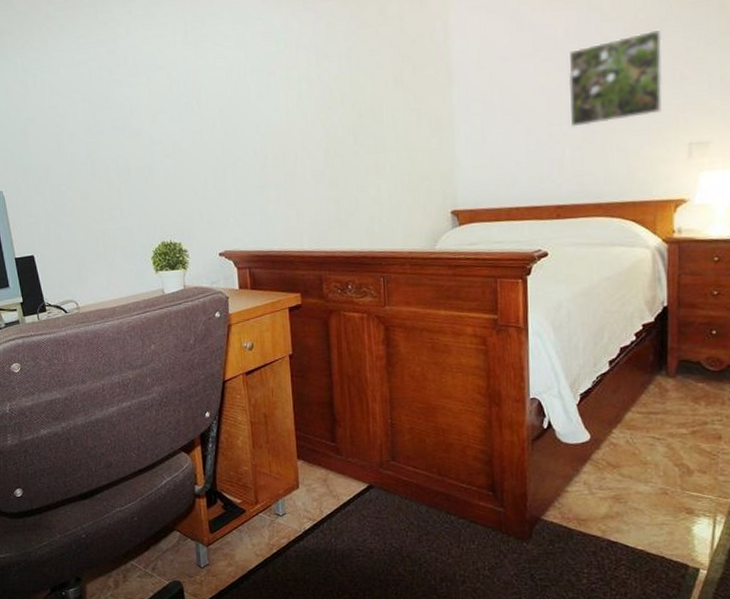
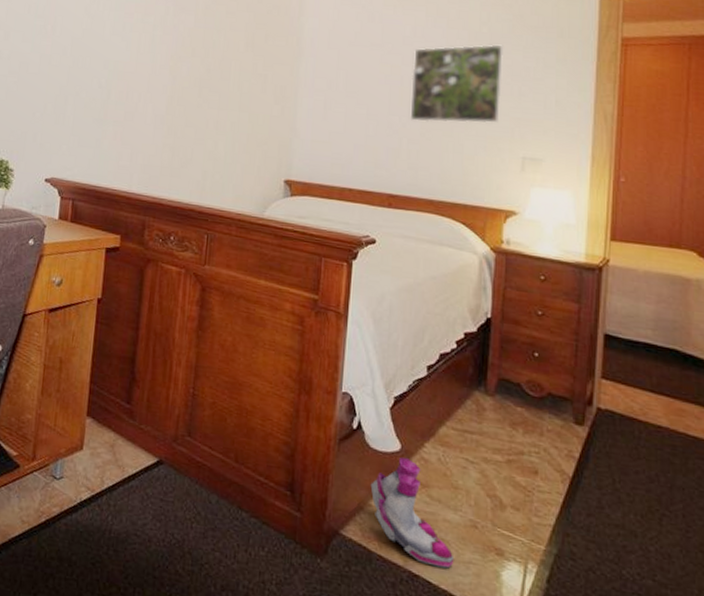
boots: none [565,446,649,532] -> present [370,457,455,569]

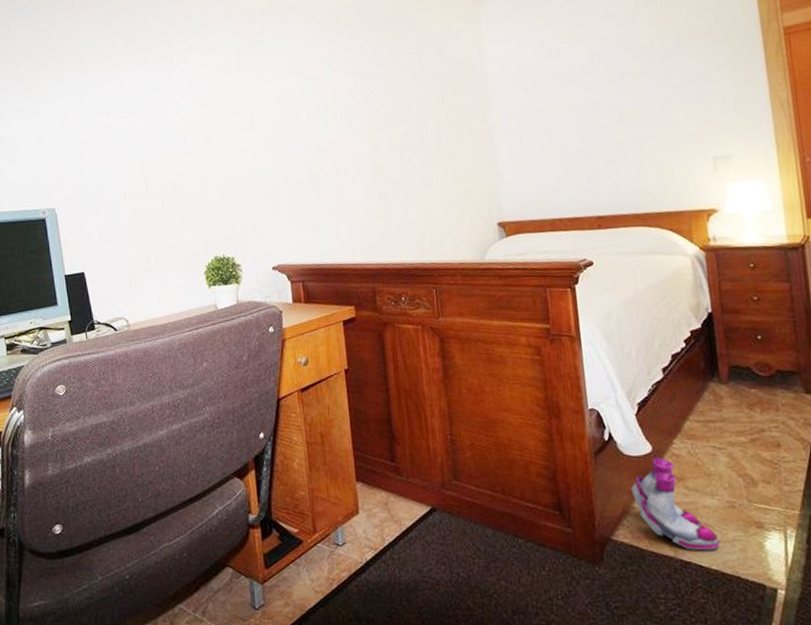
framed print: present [410,44,505,124] -> none [595,55,686,143]

